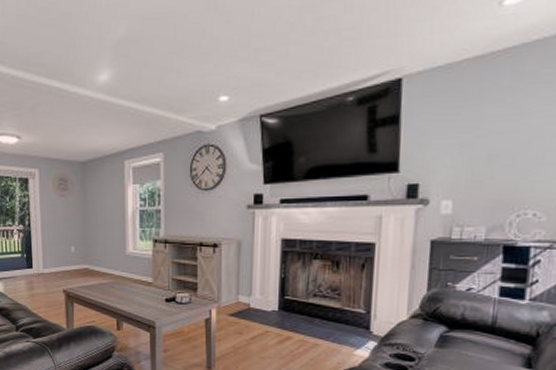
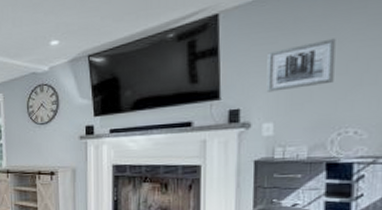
wall art: none [447,113,520,167] -> present [266,38,336,92]

